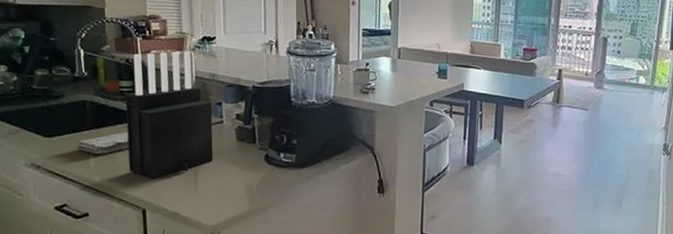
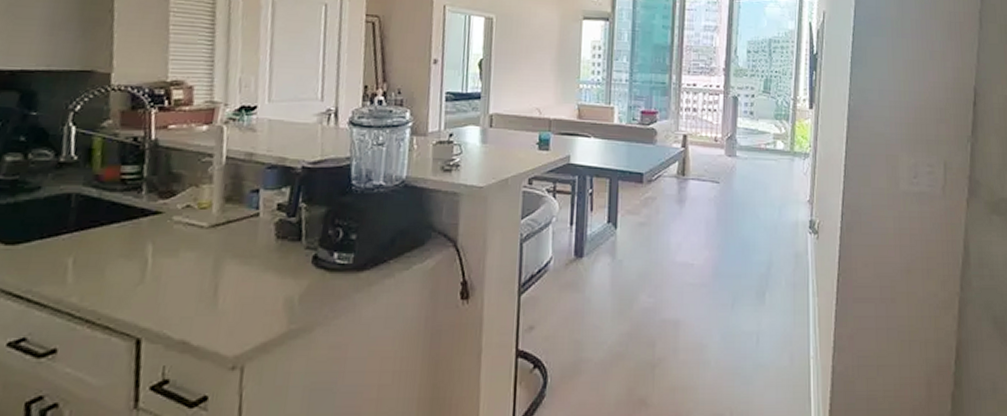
washcloth: present [76,132,129,154] -> none [50,233,127,265]
knife block: present [125,51,214,179] -> none [122,125,246,296]

